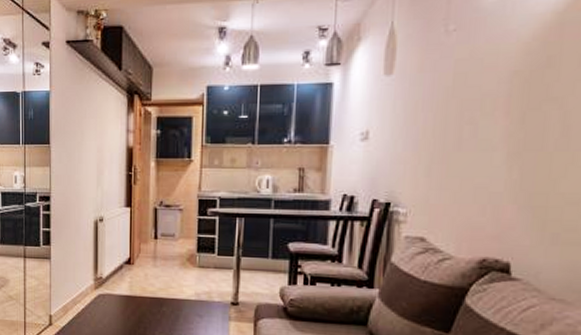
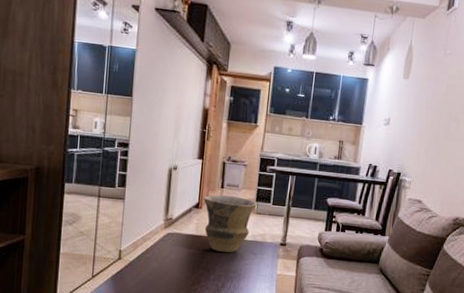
vase: none [135,247,199,315] -> present [203,195,257,253]

